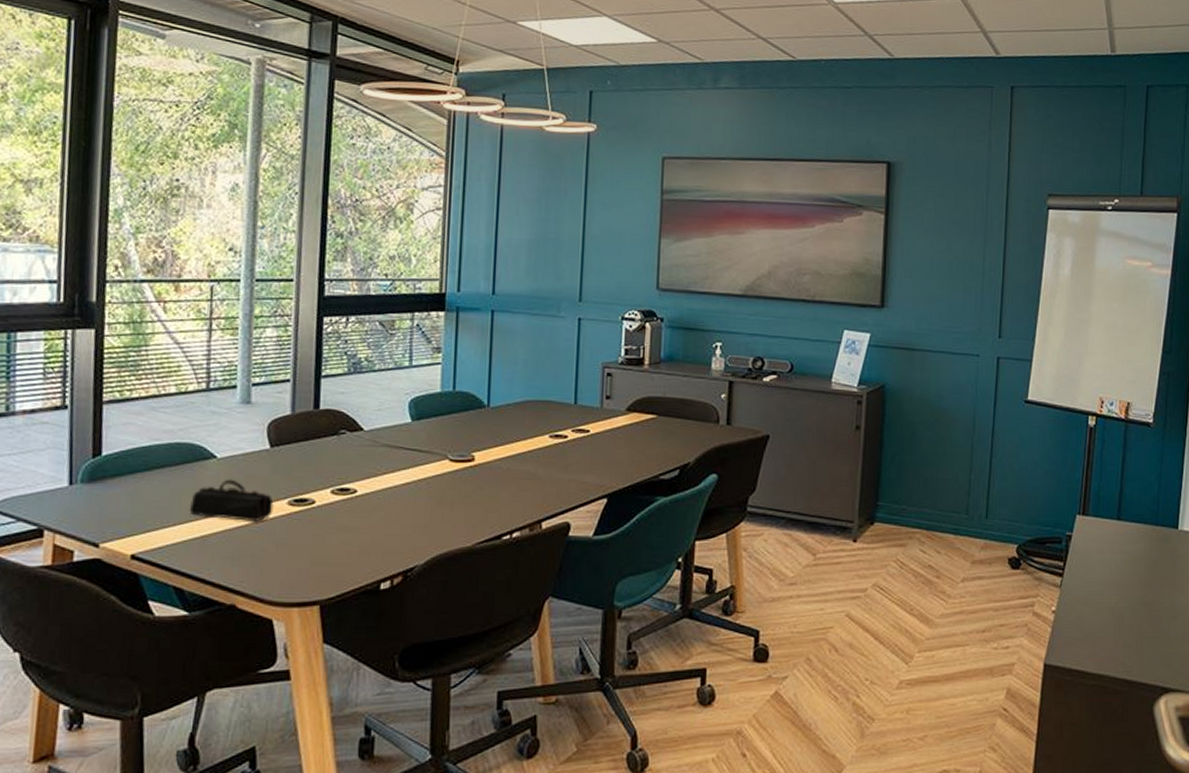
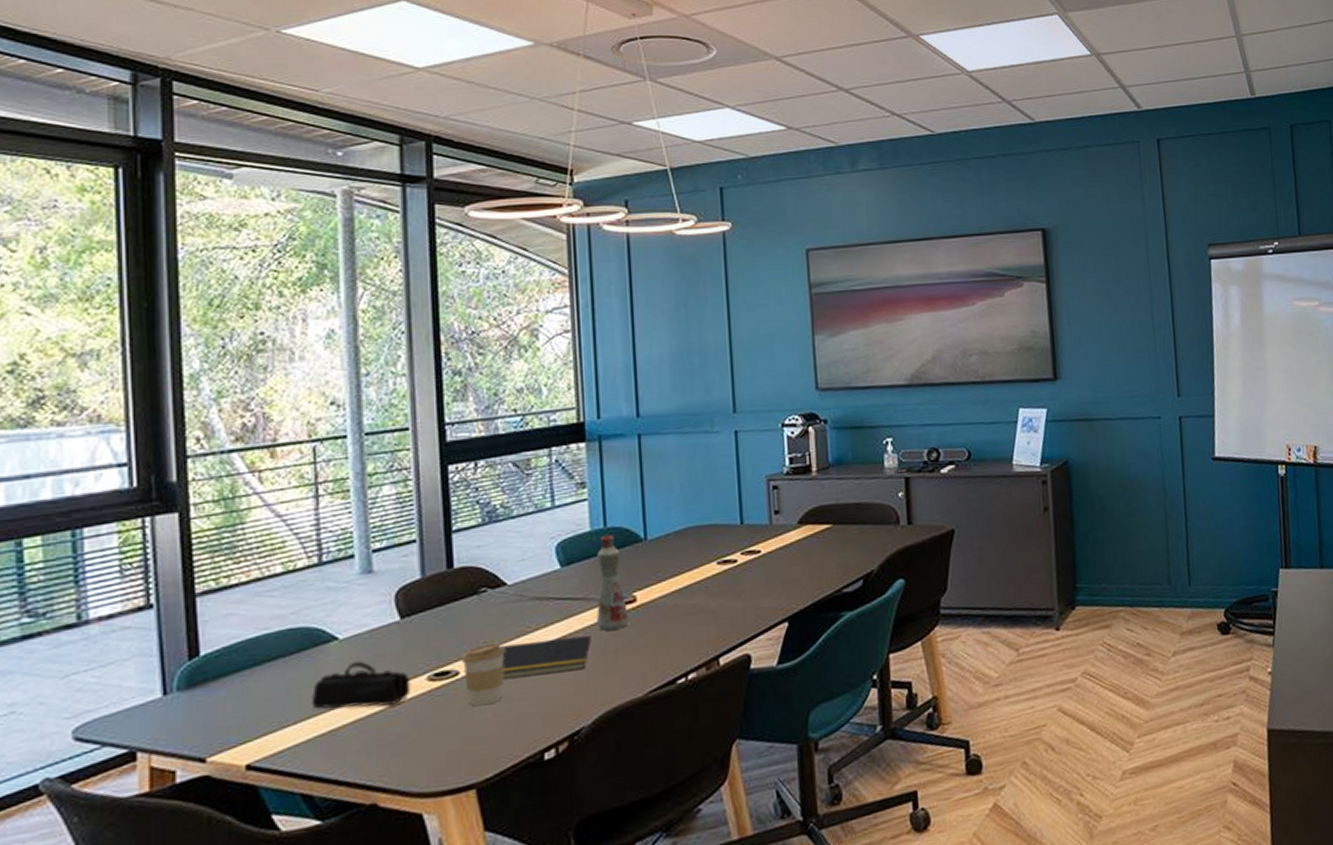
coffee cup: none [318,480,356,534] -> present [461,642,505,707]
notepad: none [352,483,432,515] -> present [501,635,592,679]
bottle: none [437,396,467,483] -> present [595,534,630,631]

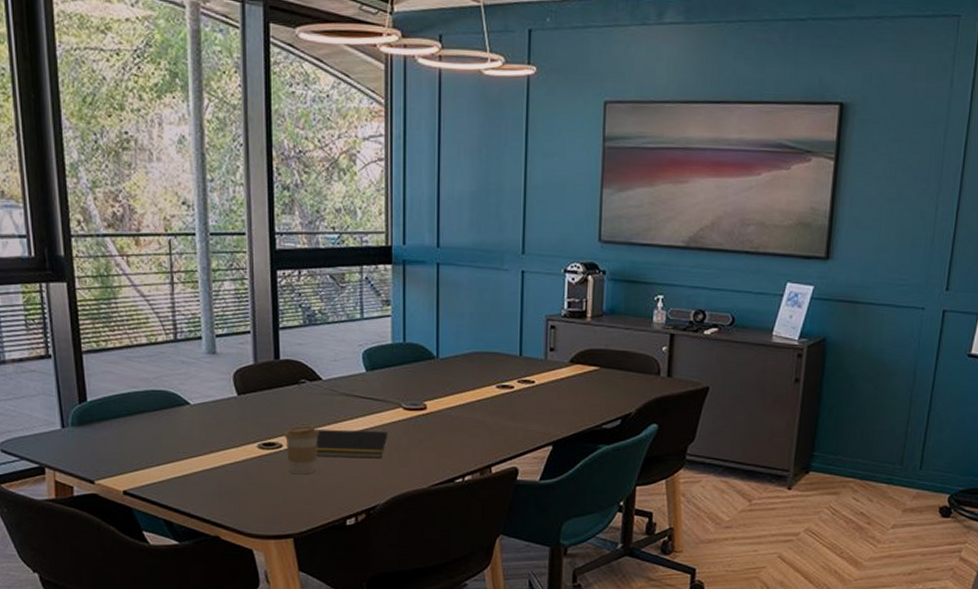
pencil case: present [311,660,411,709] -> none [170,424,245,464]
bottle: present [595,534,630,631] -> none [392,348,420,430]

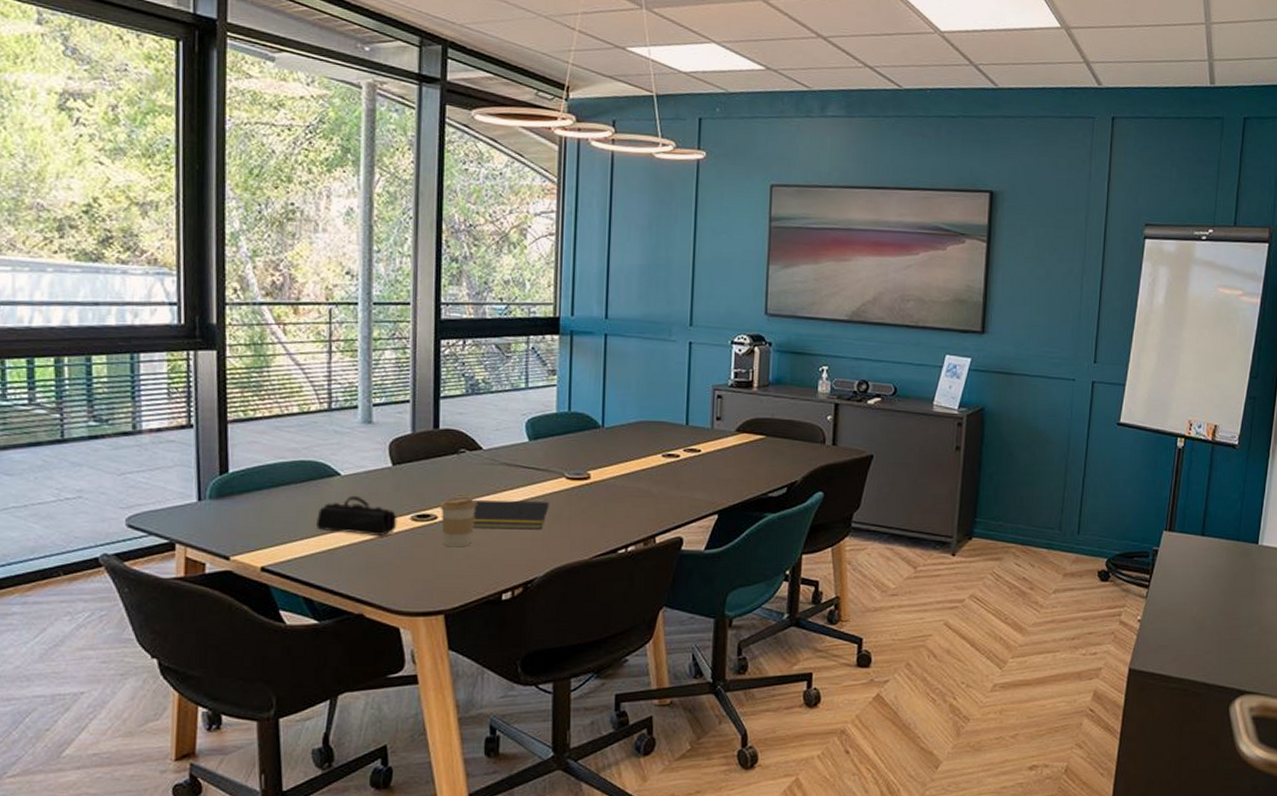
pencil case: none [170,424,245,464] -> present [315,495,397,537]

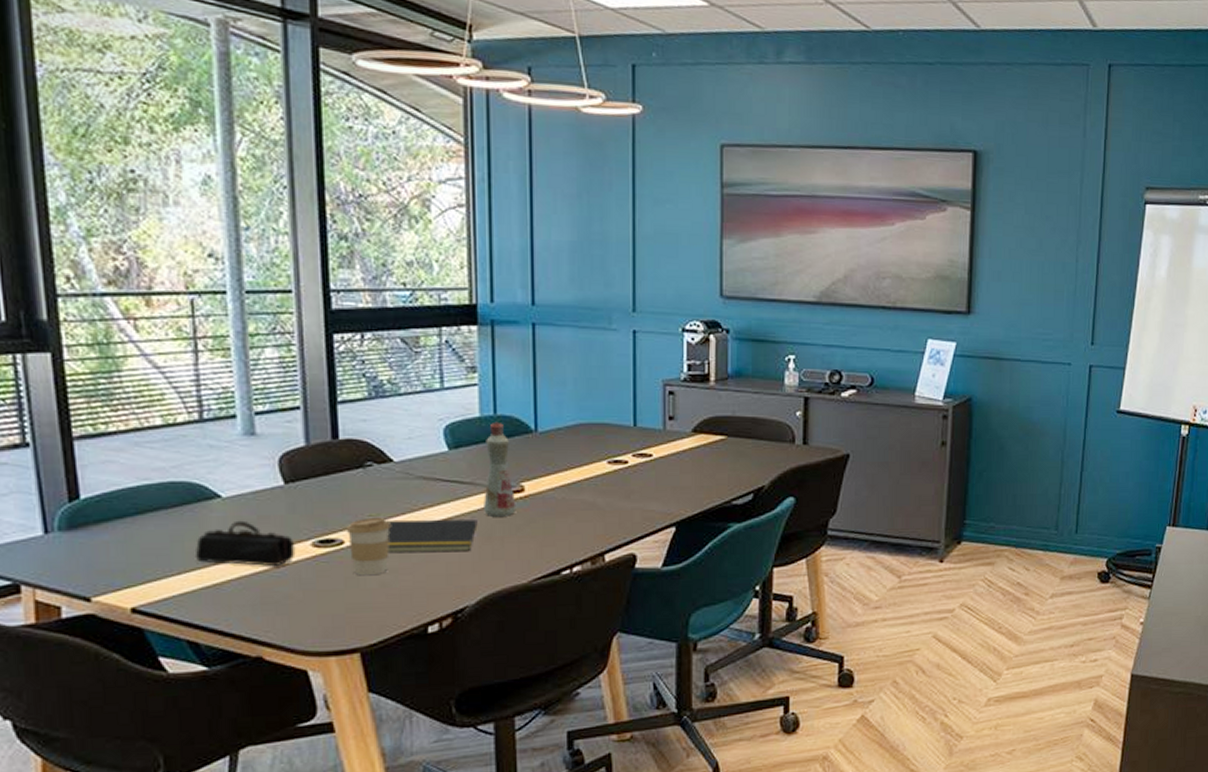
bottle: none [554,417,583,500] -> present [482,421,517,517]

